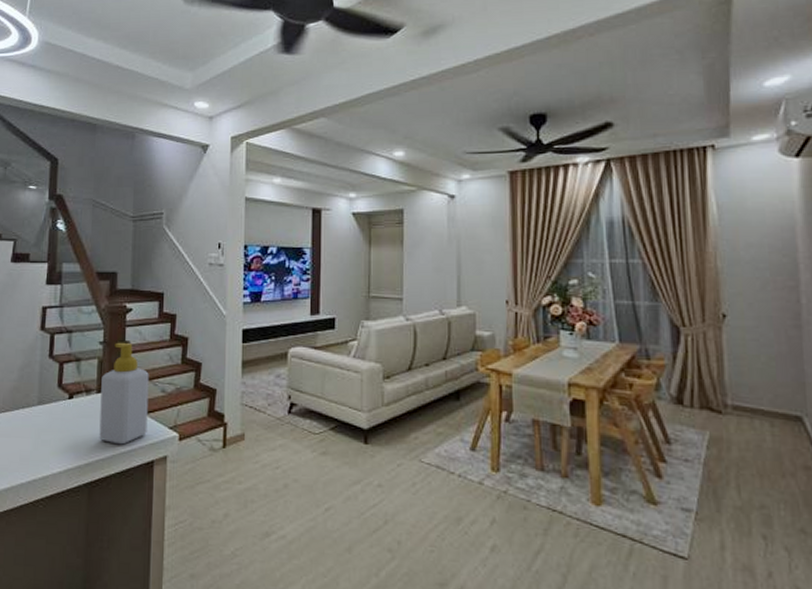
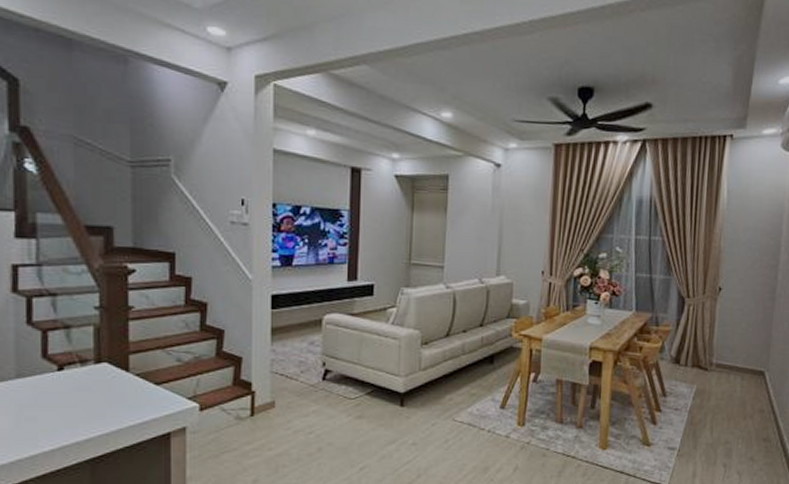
soap bottle: present [99,342,149,445] -> none [100,307,161,418]

